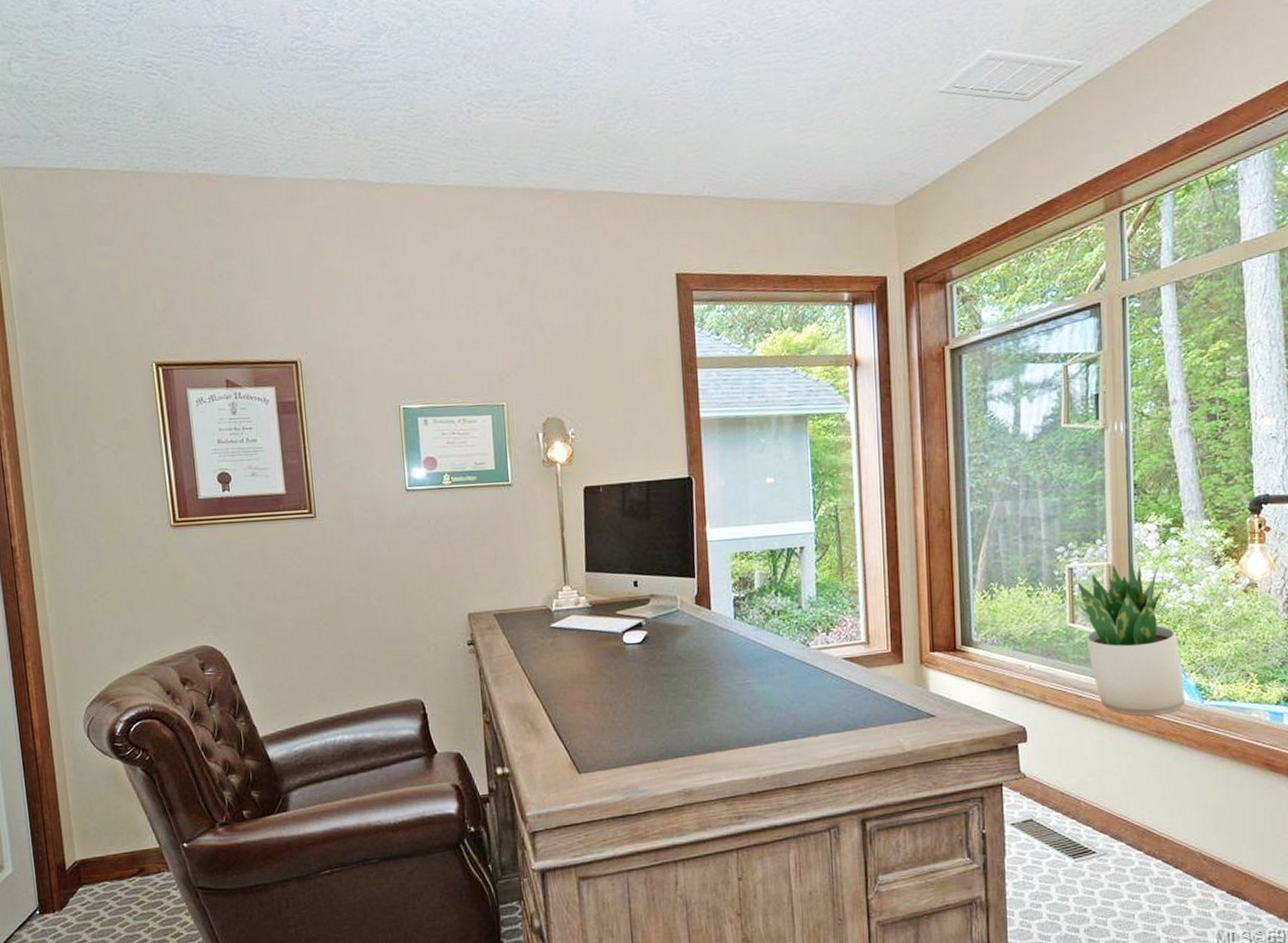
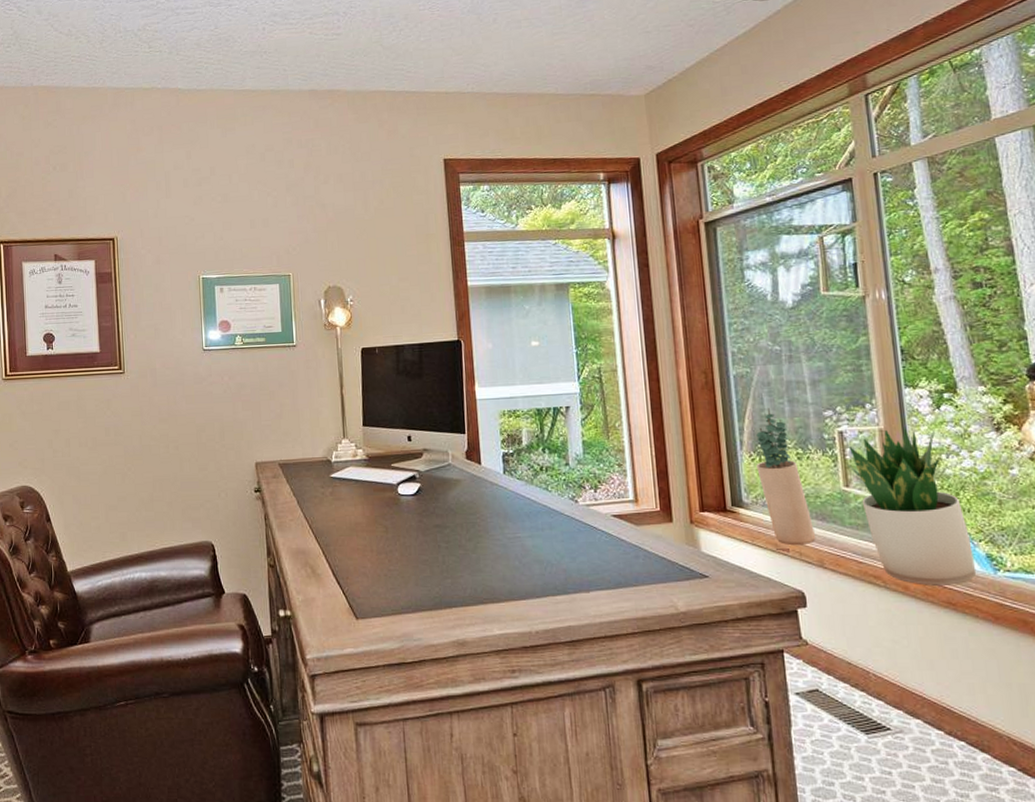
vase: none [988,545,1040,683] -> present [756,408,816,546]

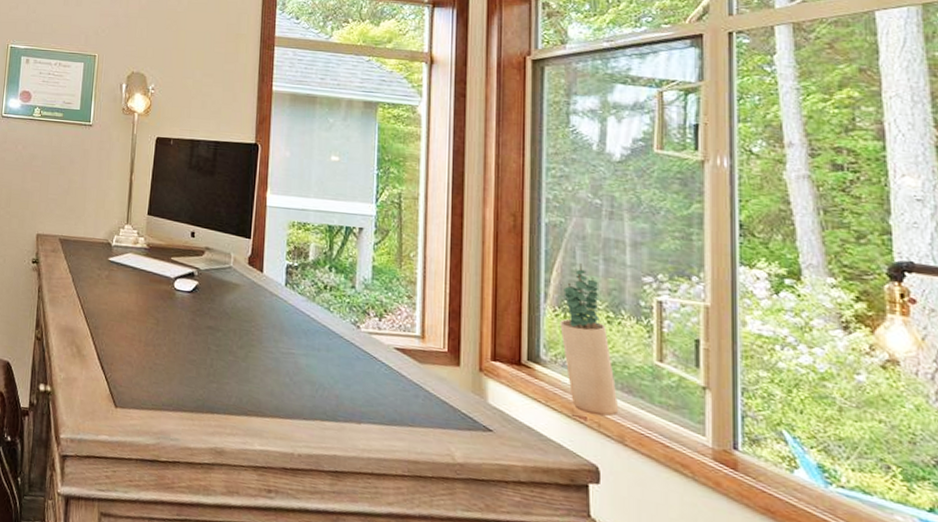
planter: present [847,427,977,586] -> none [664,308,804,492]

